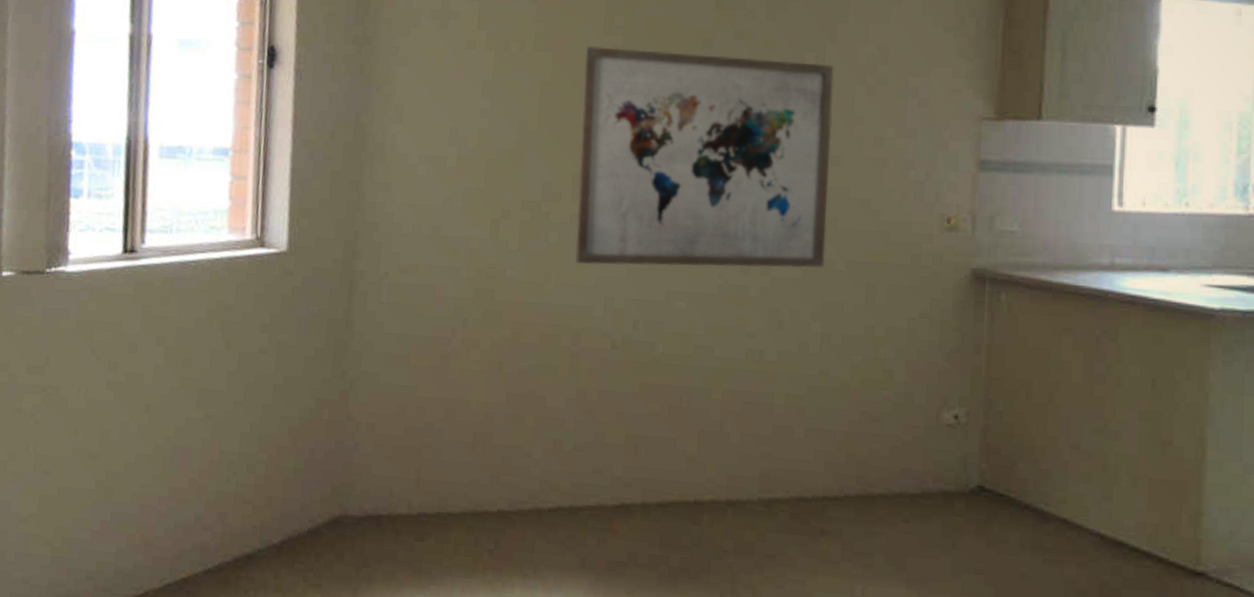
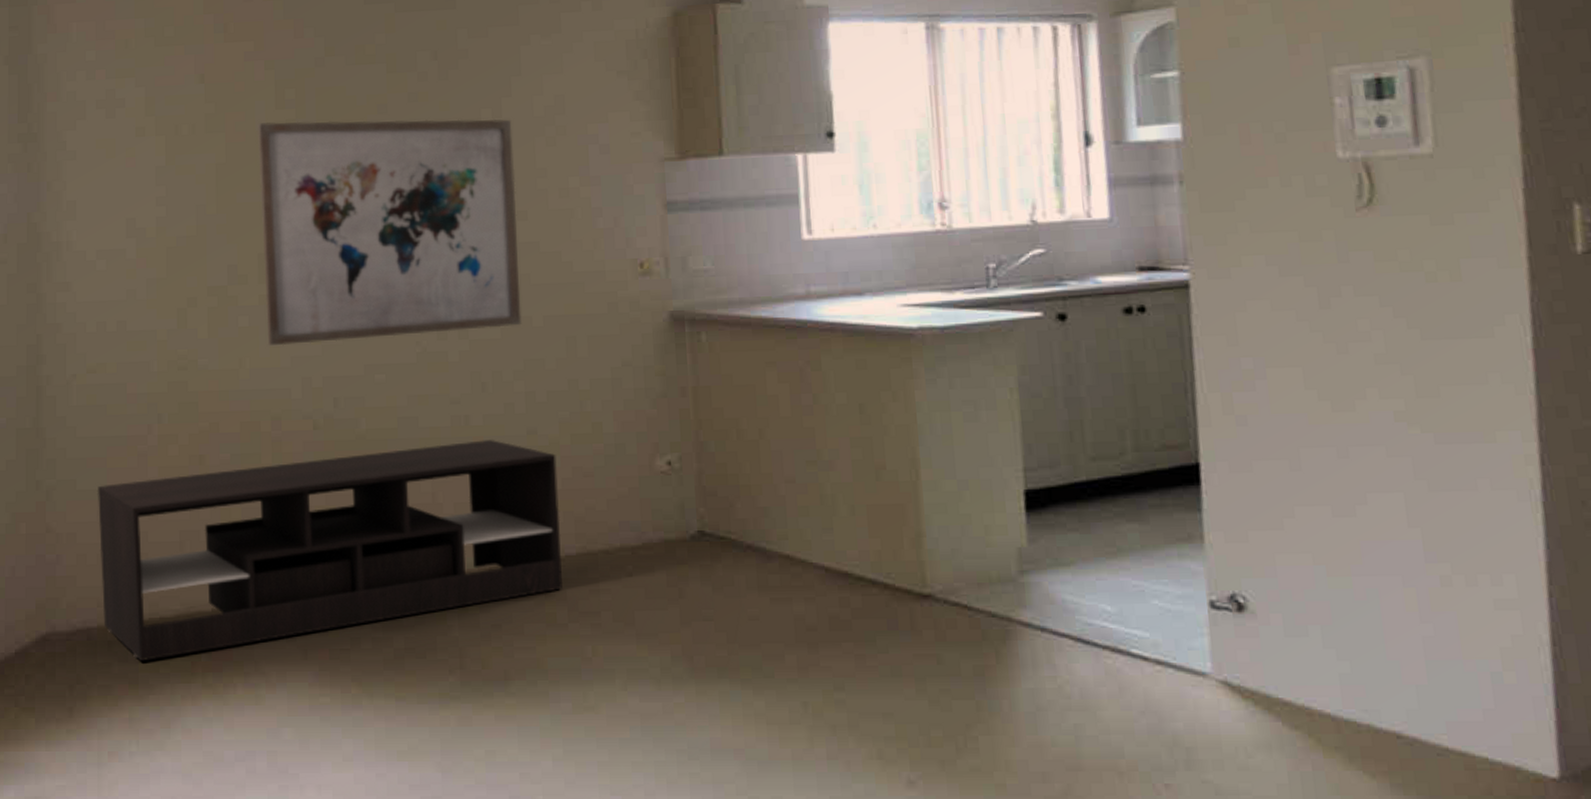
media console: none [393,375,845,553] -> present [97,439,562,662]

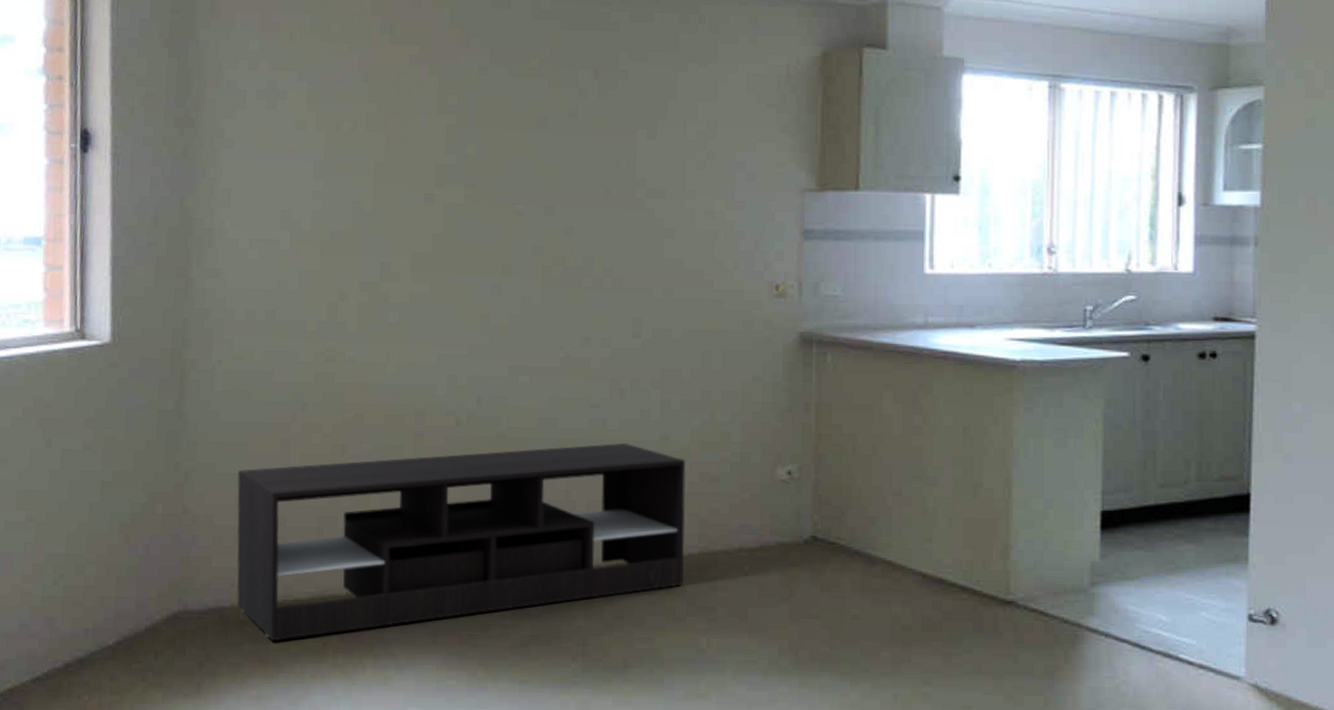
wall art: present [257,119,522,346] -> none [416,126,665,344]

